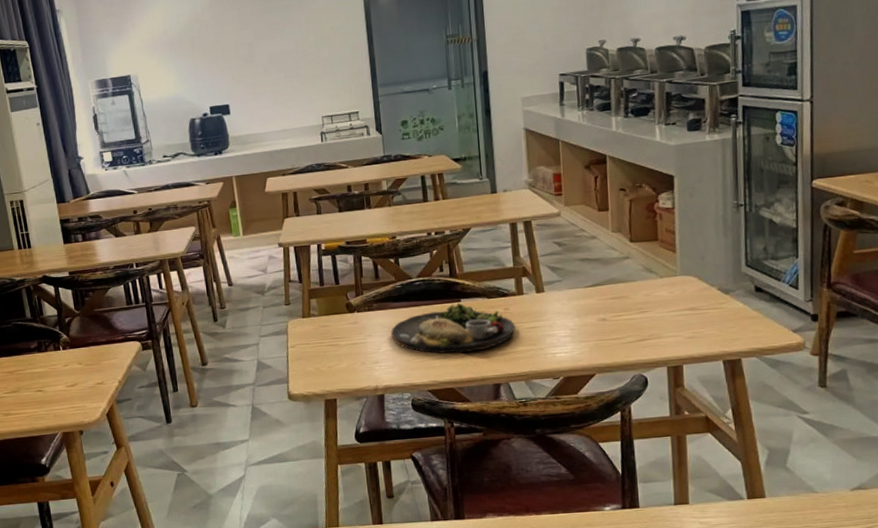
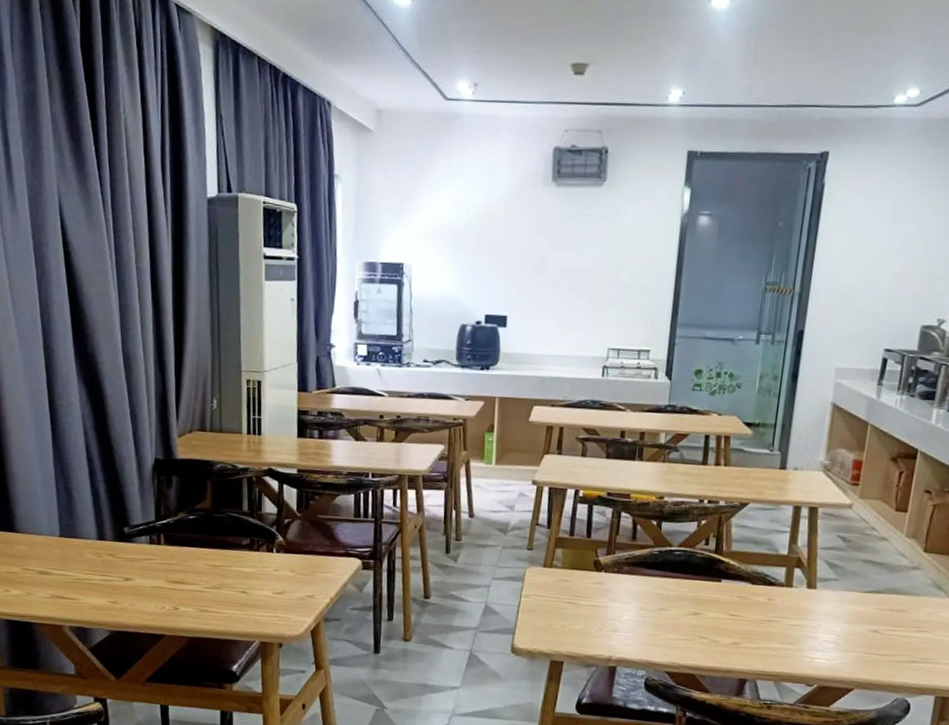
dinner plate: present [391,303,515,354] -> none [637,583,777,640]

